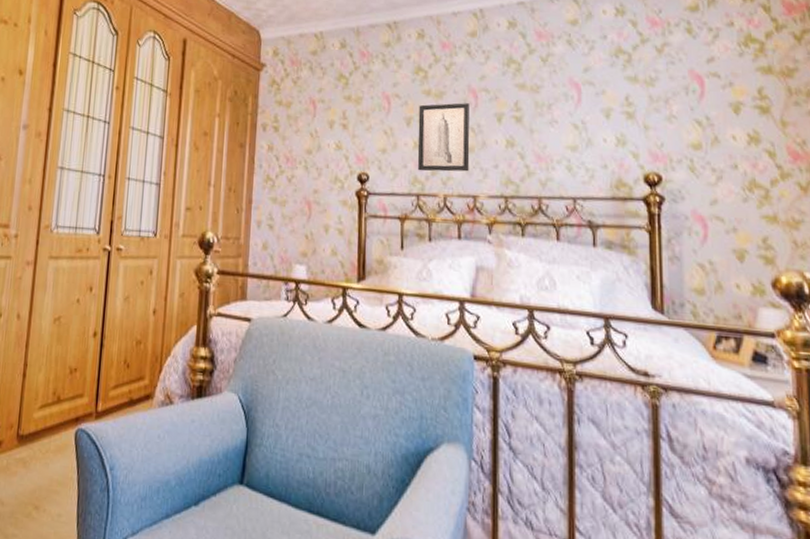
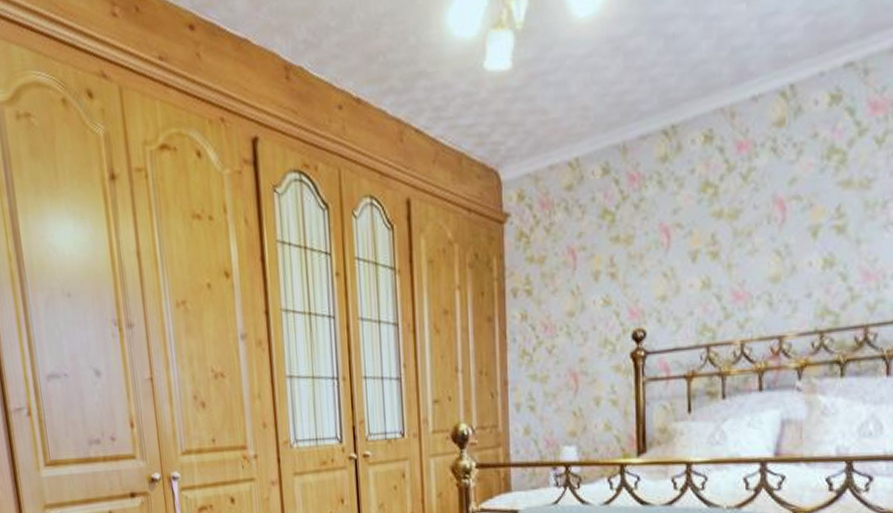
wall art: present [417,103,470,172] -> none [706,219,775,316]

